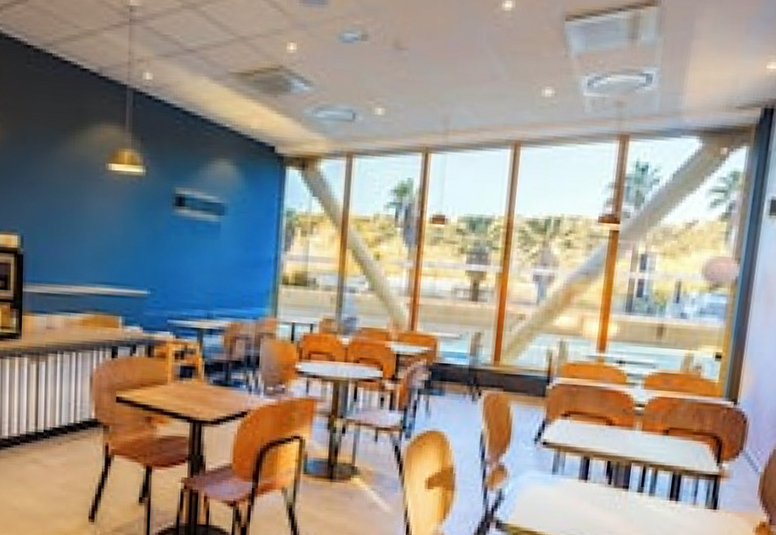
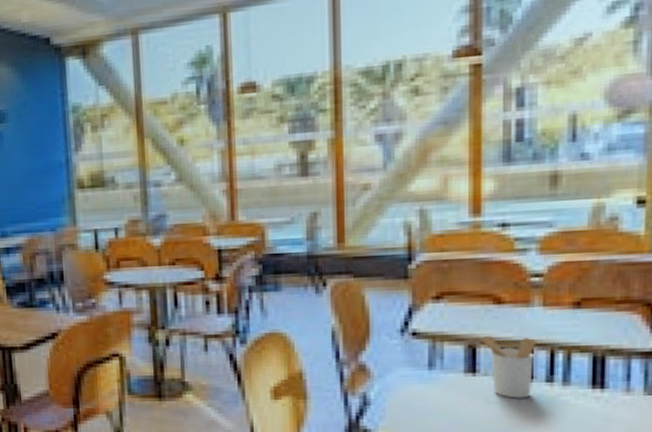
utensil holder: none [592,450,634,504] -> present [478,336,536,399]

